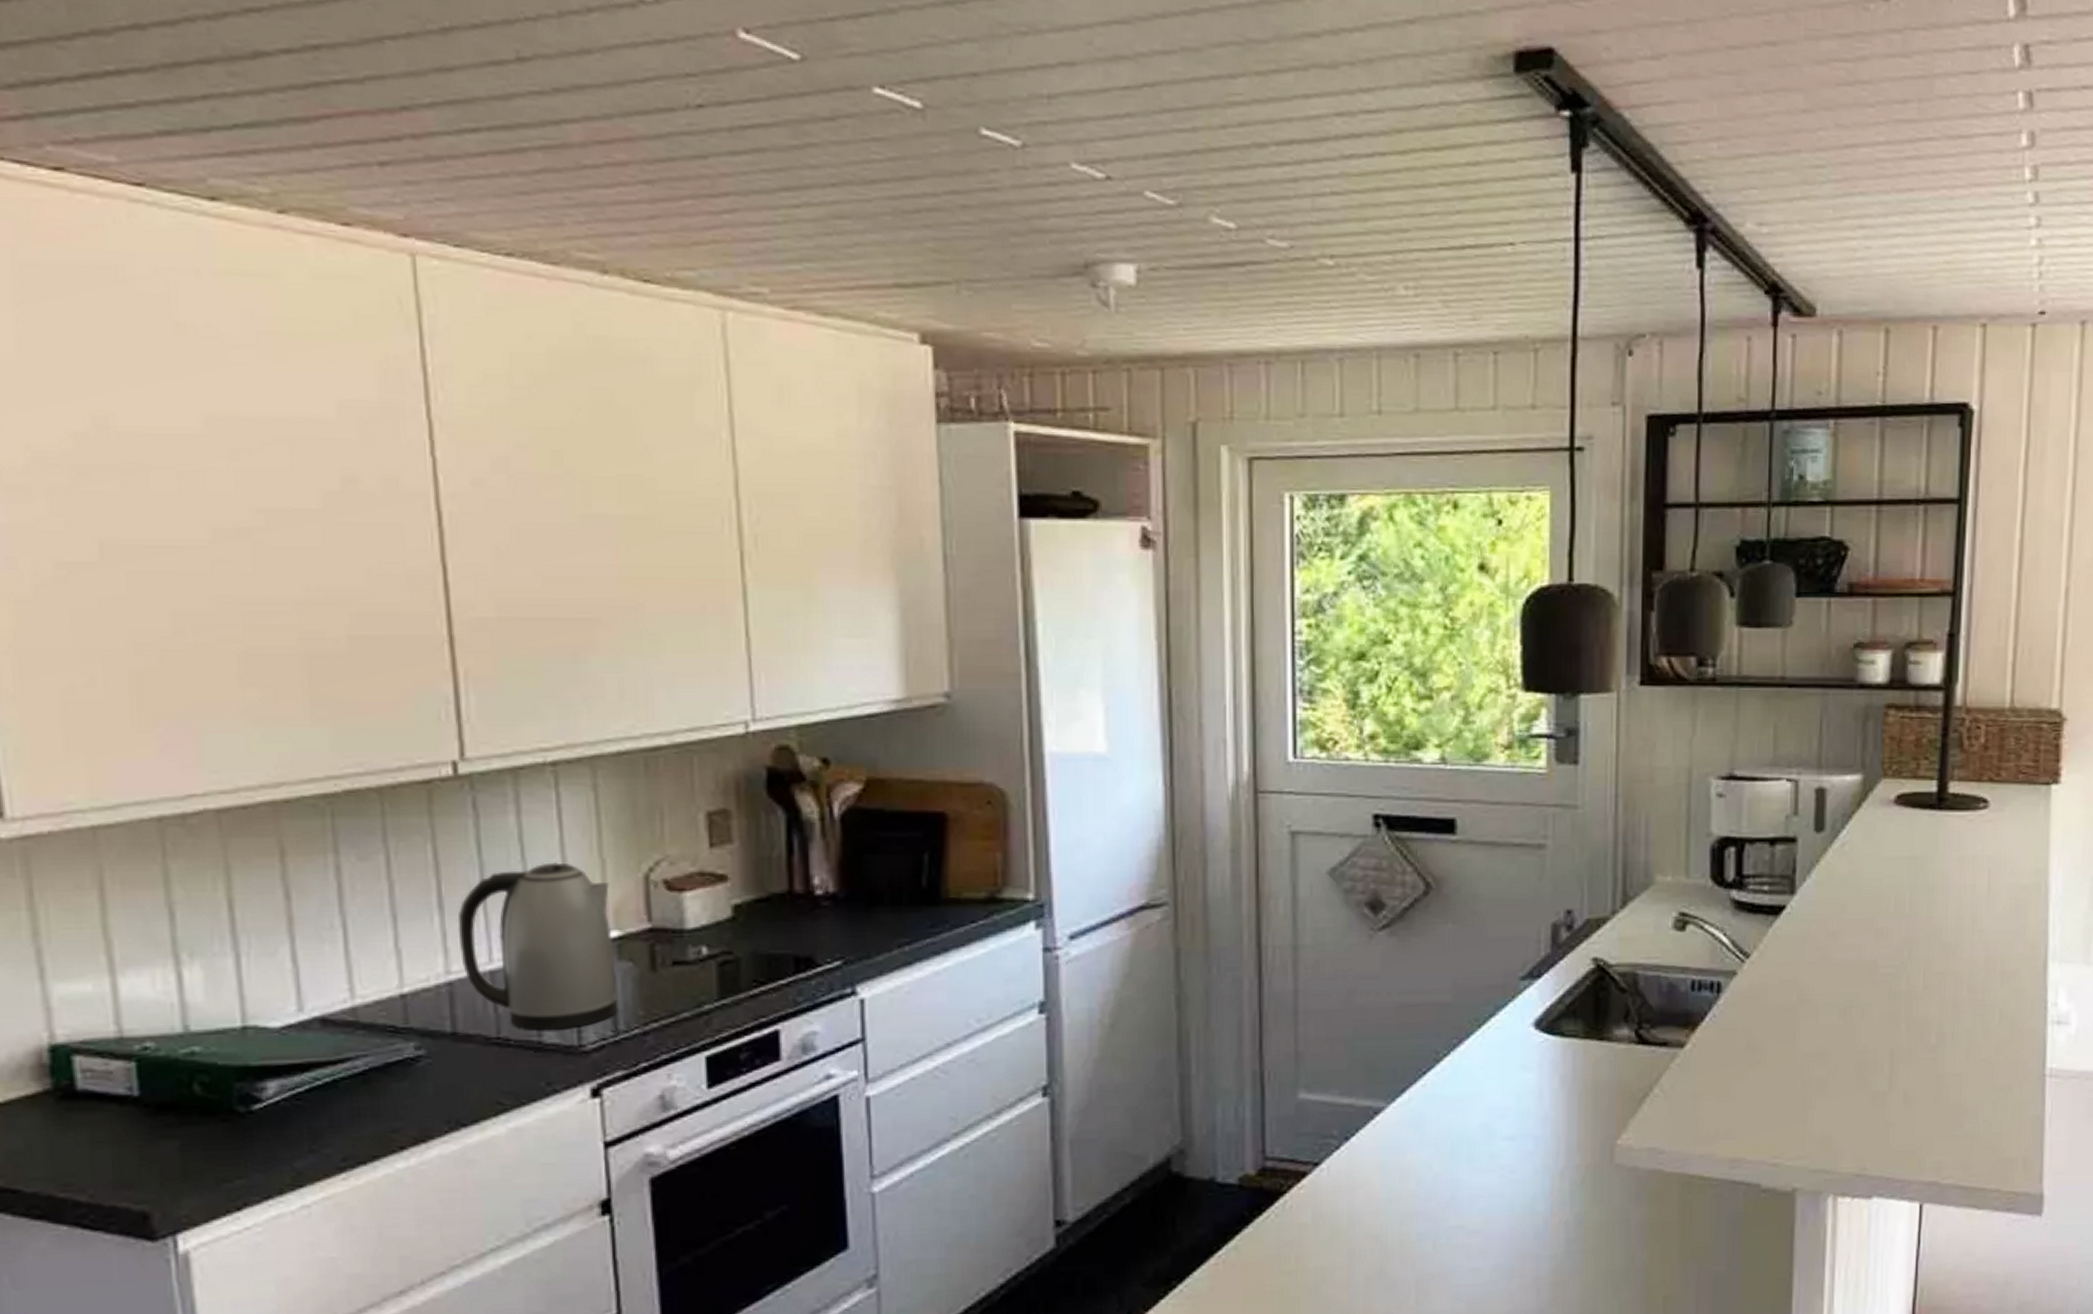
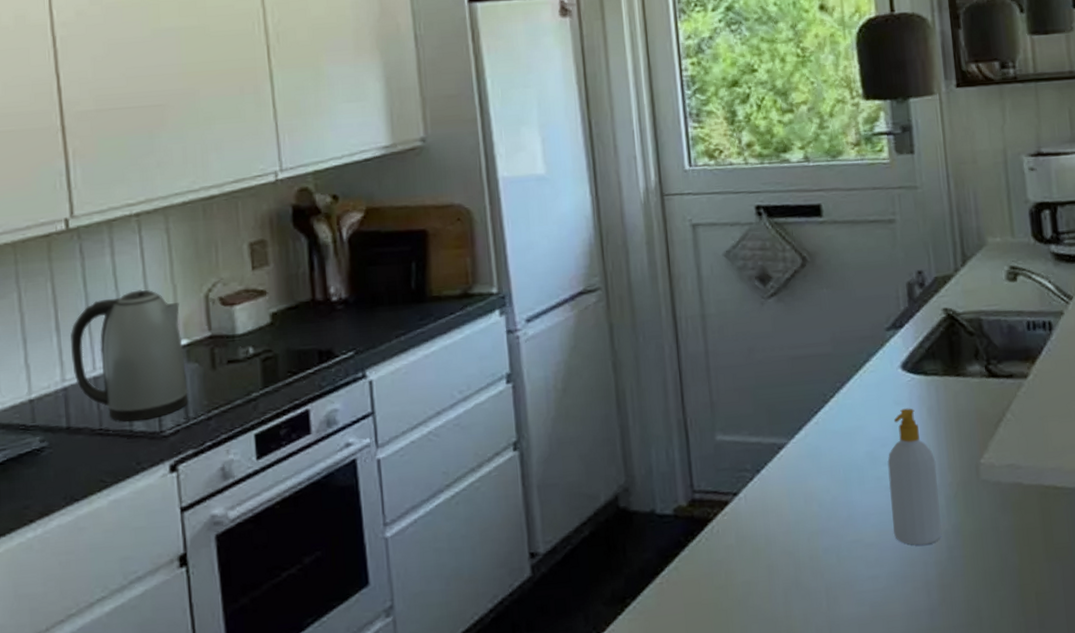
soap bottle: none [1503,1074,1564,1236] -> present [887,408,942,546]

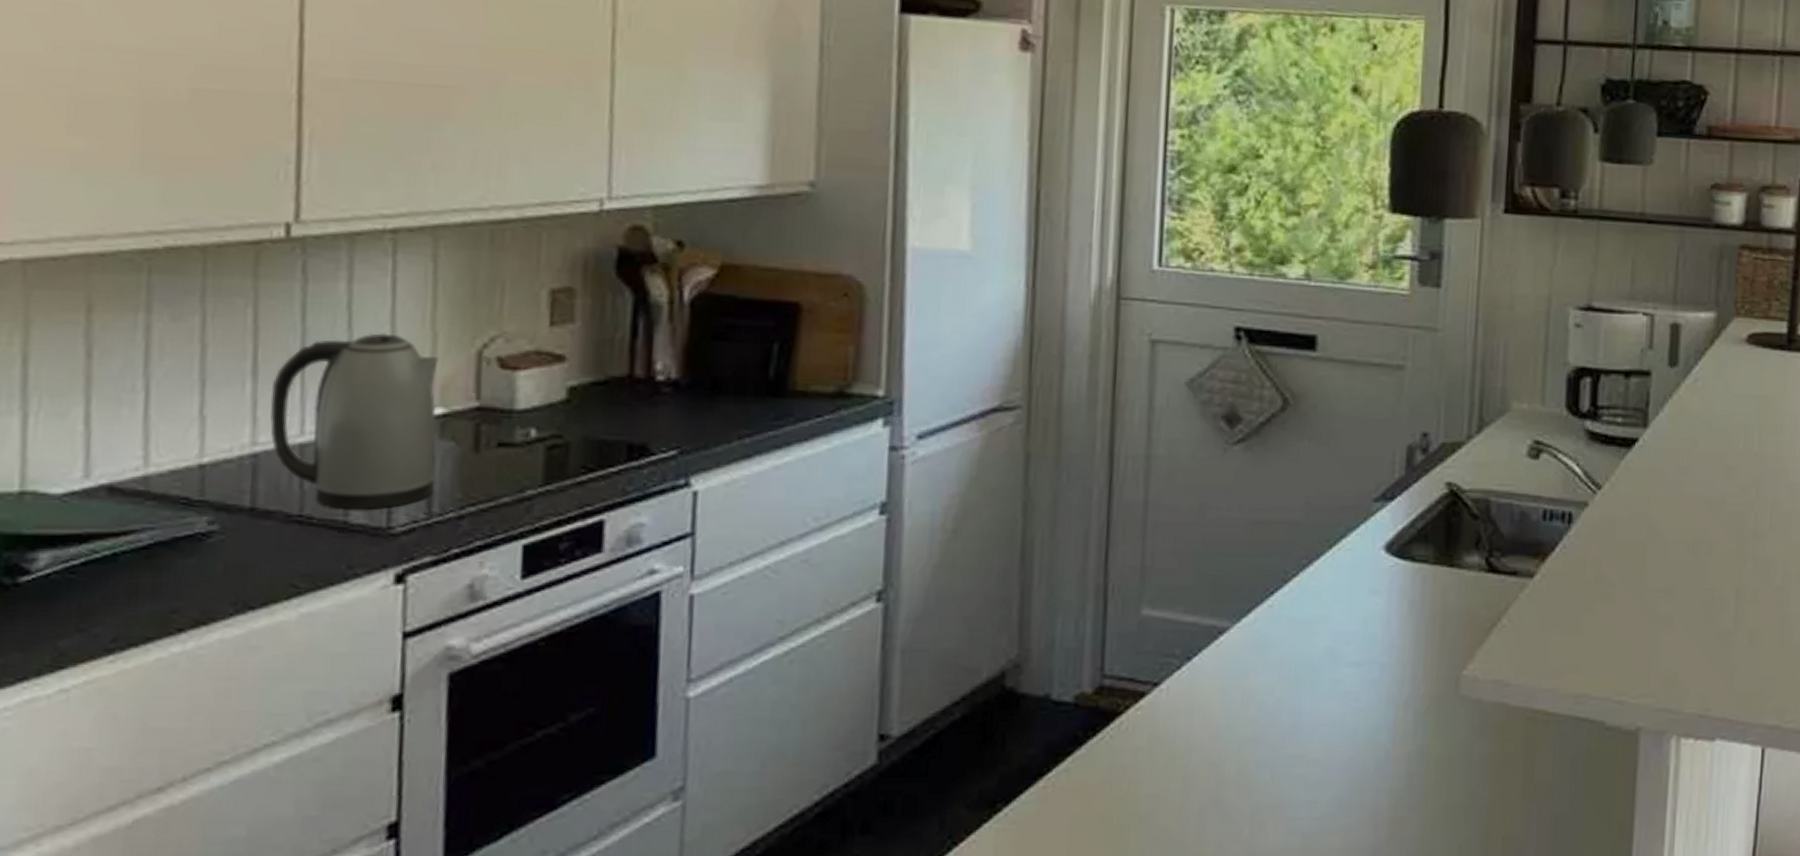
soap bottle: present [887,408,942,546] -> none [1345,599,1409,768]

